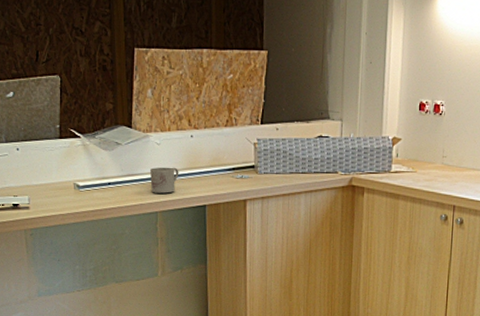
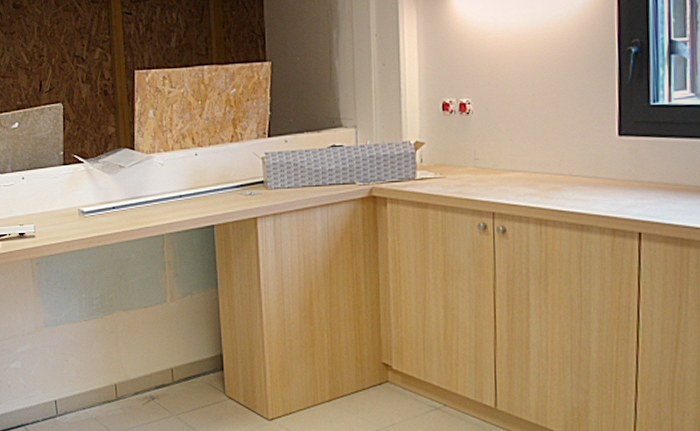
mug: present [150,167,179,194] -> none [155,187,185,215]

